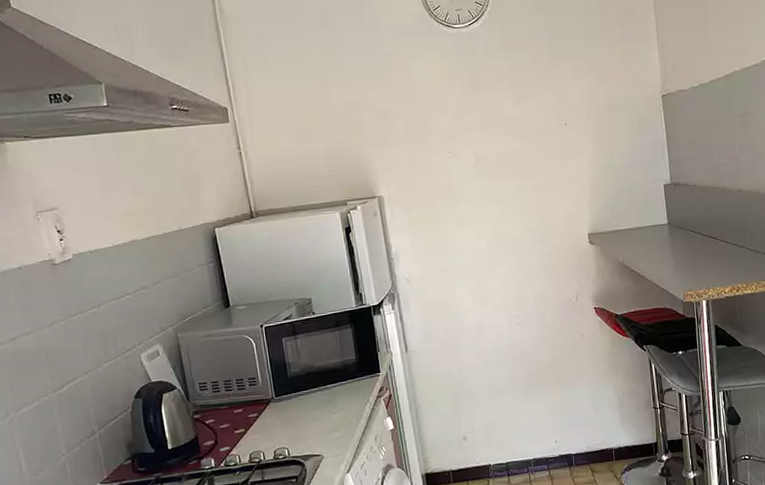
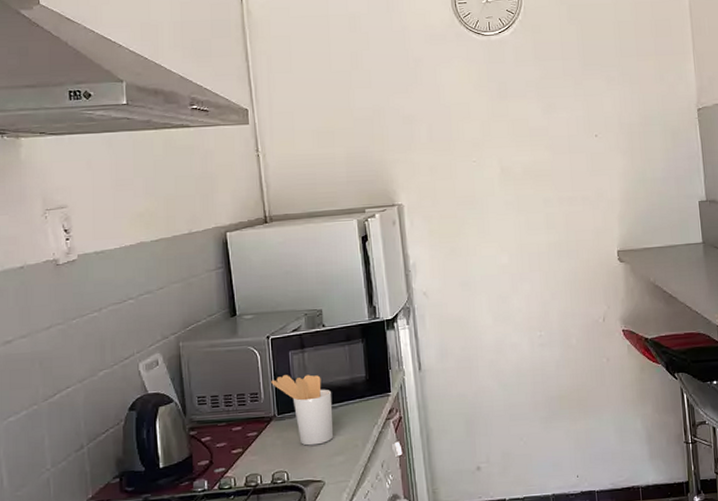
utensil holder: none [267,359,329,424] -> present [271,374,334,446]

